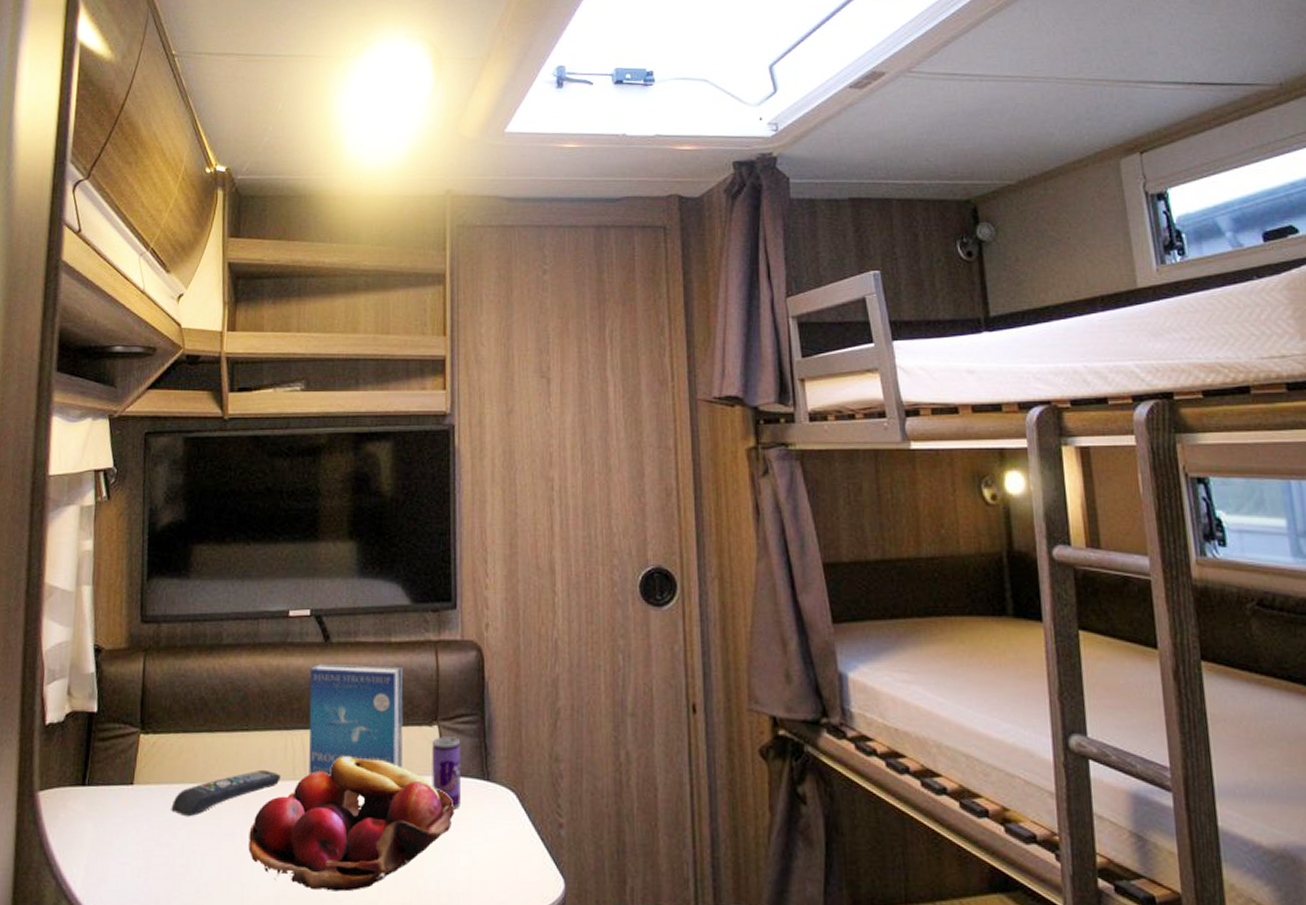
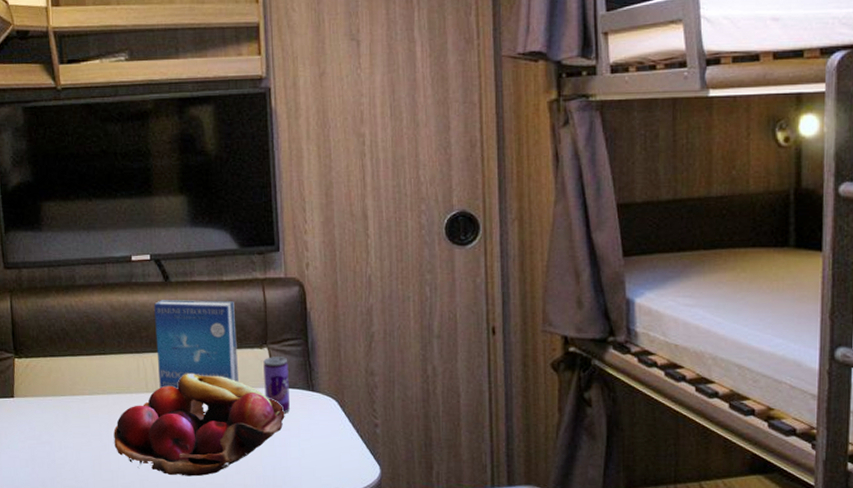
remote control: present [171,769,281,817] -> none [47,384,136,422]

